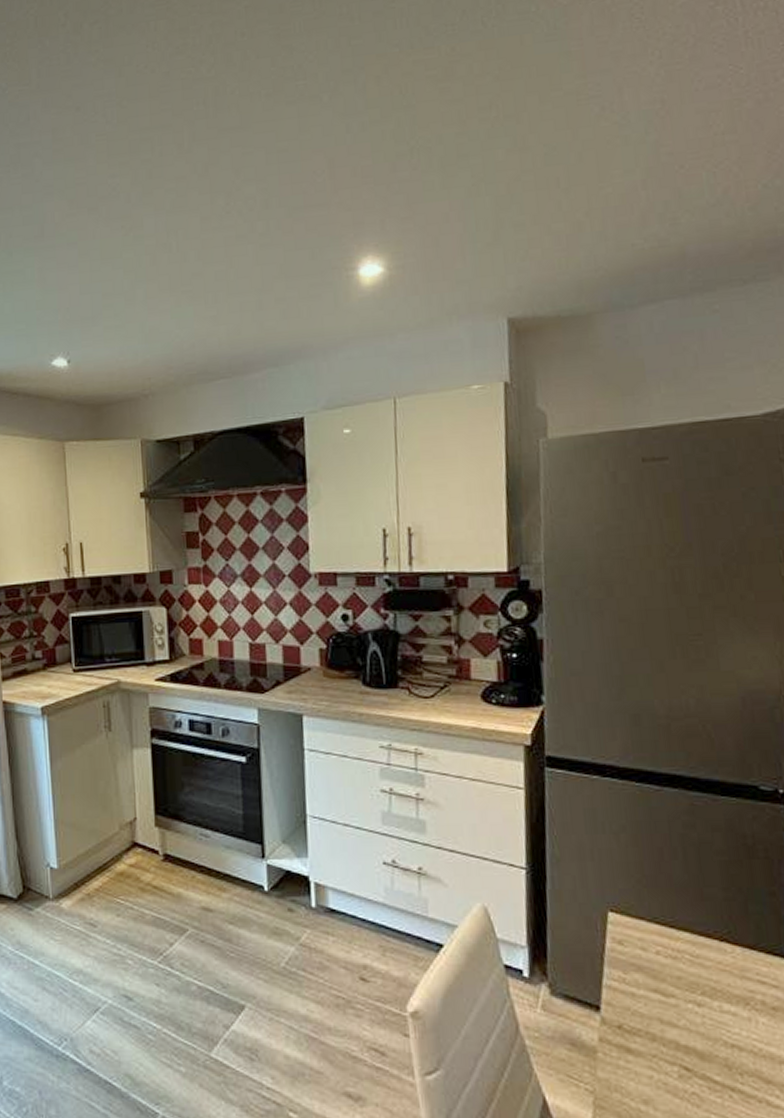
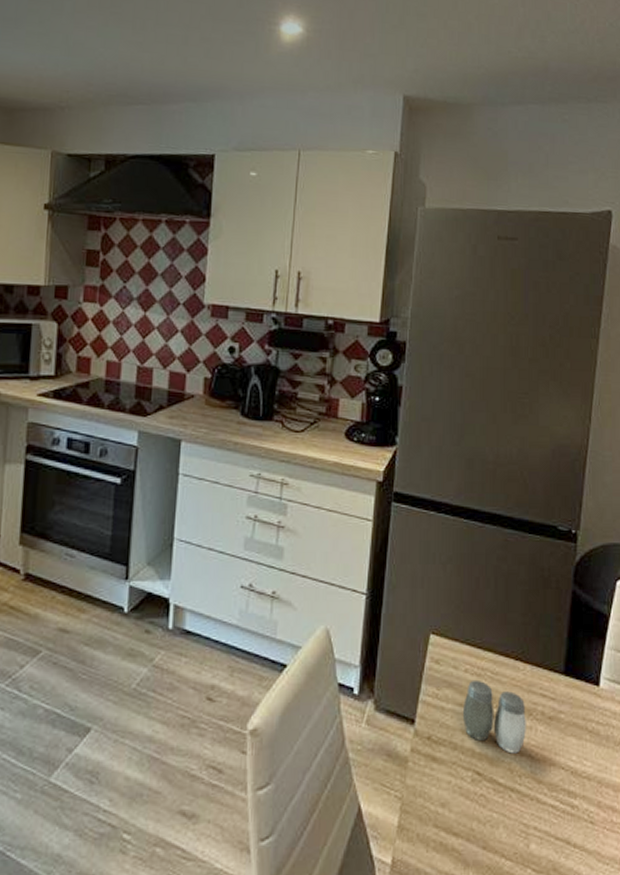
salt and pepper shaker: none [658,963,744,1048] -> present [462,679,526,754]

